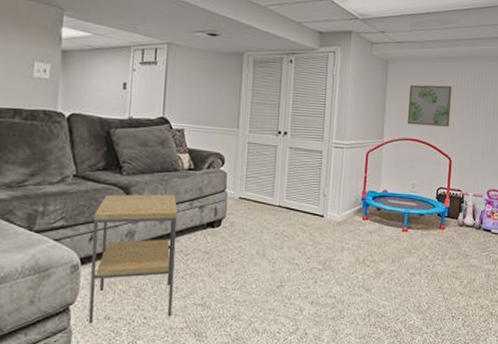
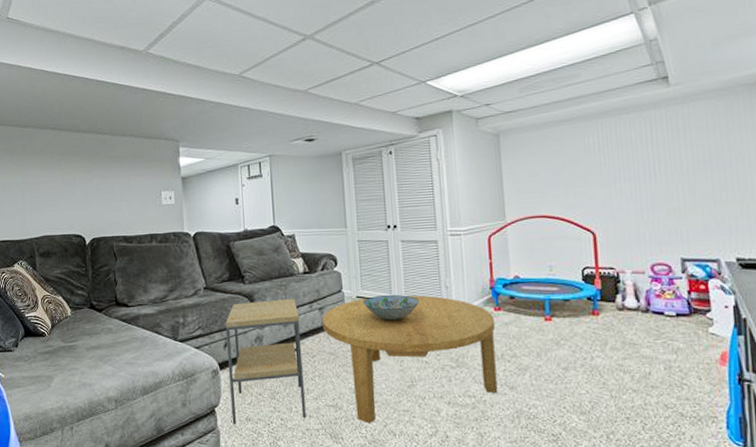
coffee table: none [201,199,362,322] -> present [322,295,498,423]
decorative bowl: none [245,198,299,223] -> present [363,294,420,321]
wall art: present [408,84,452,127] -> none [529,150,587,200]

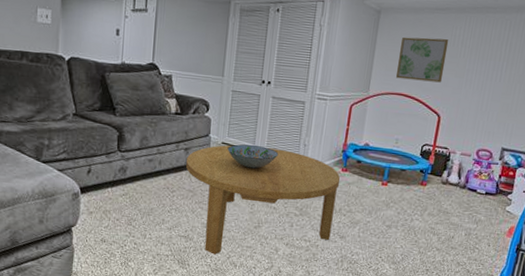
side table: present [225,298,306,425] -> none [87,133,165,245]
wall art: none [529,150,587,200] -> present [396,37,449,83]

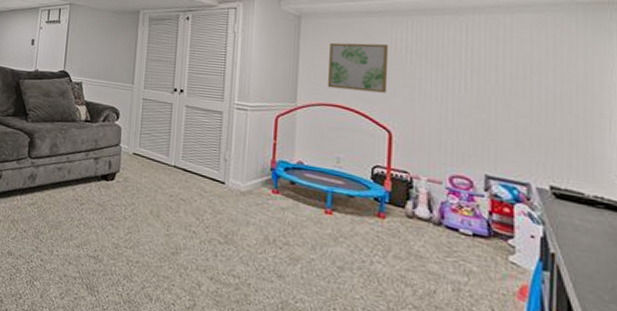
coffee table: present [186,145,341,255] -> none [96,156,272,283]
decorative bowl: present [227,144,279,169] -> none [139,155,196,185]

